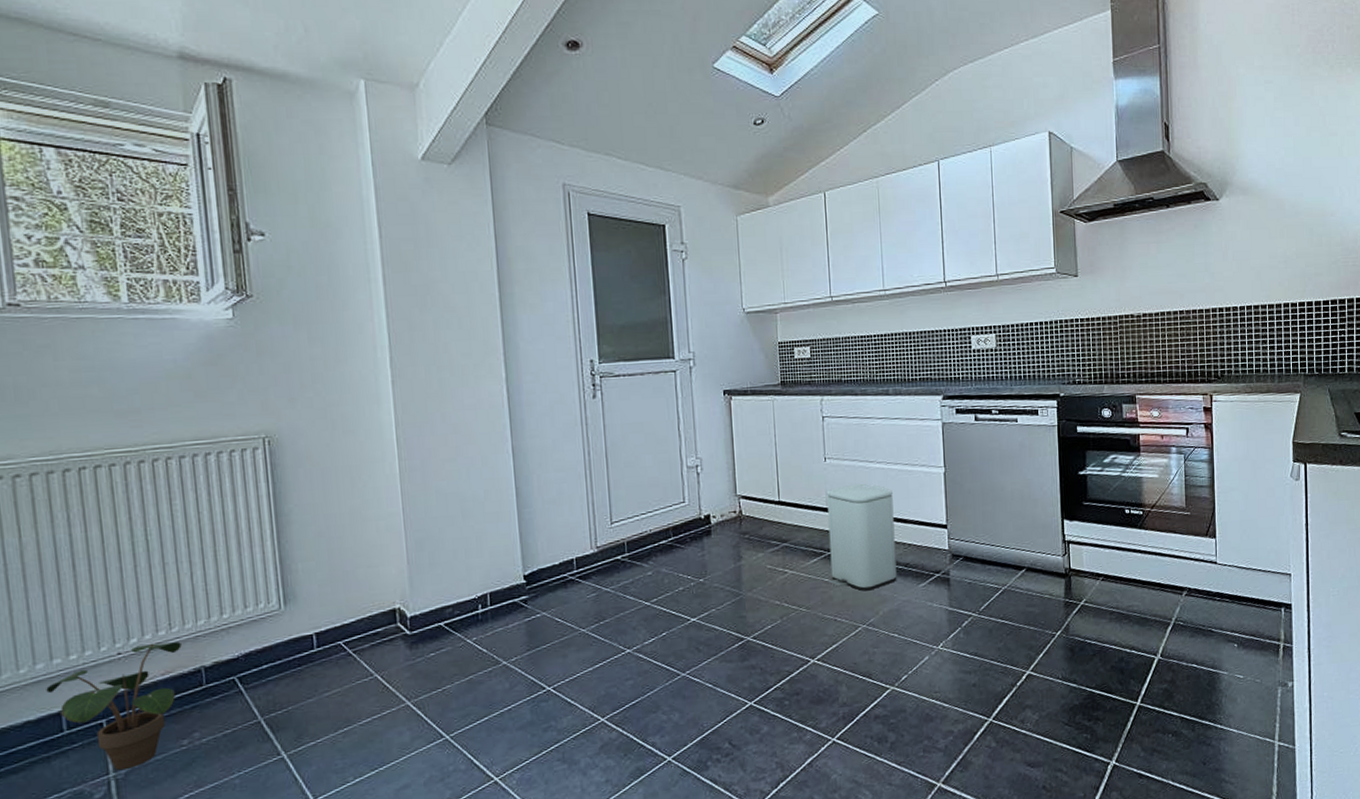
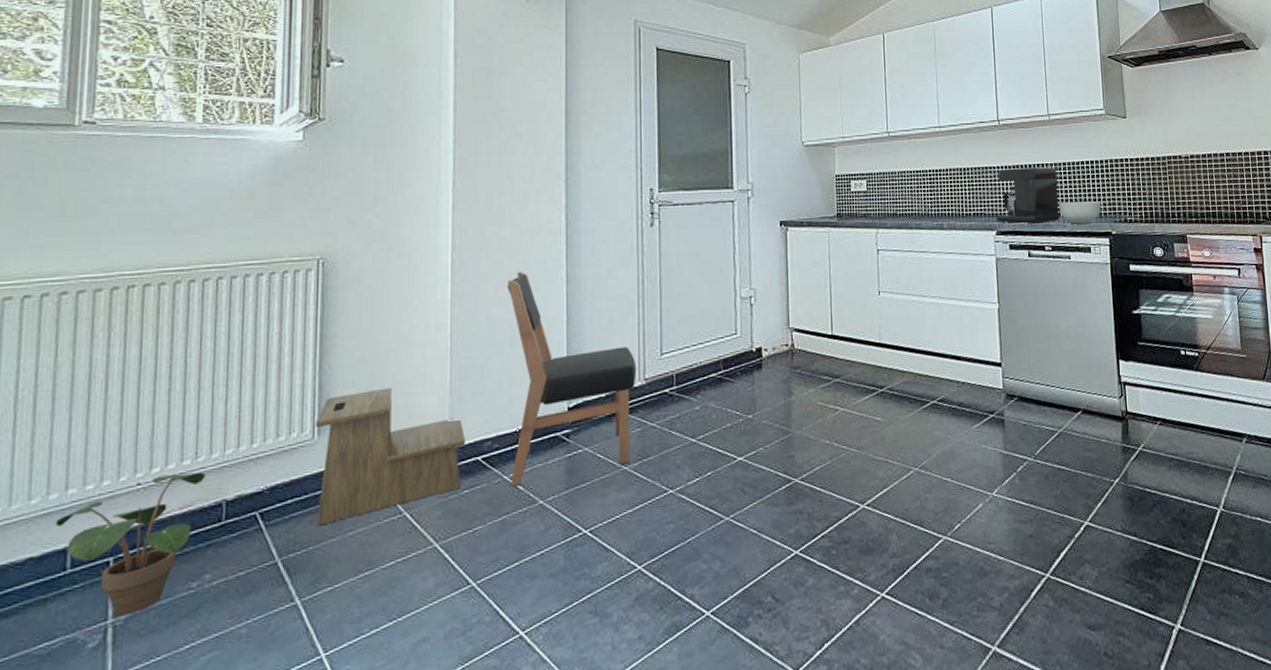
step stool: none [280,560,428,688] -> present [315,387,467,526]
dining chair: none [453,445,589,649] -> present [507,271,637,486]
pedal bin: present [826,483,897,591] -> none [879,318,950,432]
coffee maker: none [942,329,1007,387] -> present [996,167,1060,224]
bowl: none [1006,363,1050,387] -> present [1059,201,1102,224]

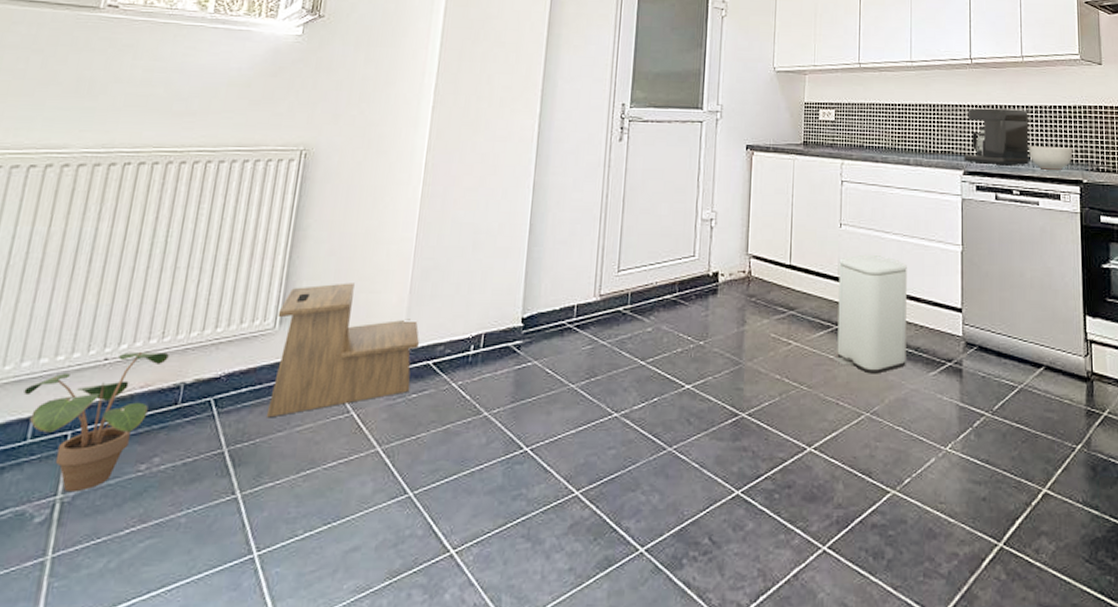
dining chair: present [507,271,637,486] -> none [458,176,593,395]
pedal bin: none [879,318,950,432] -> present [833,254,907,374]

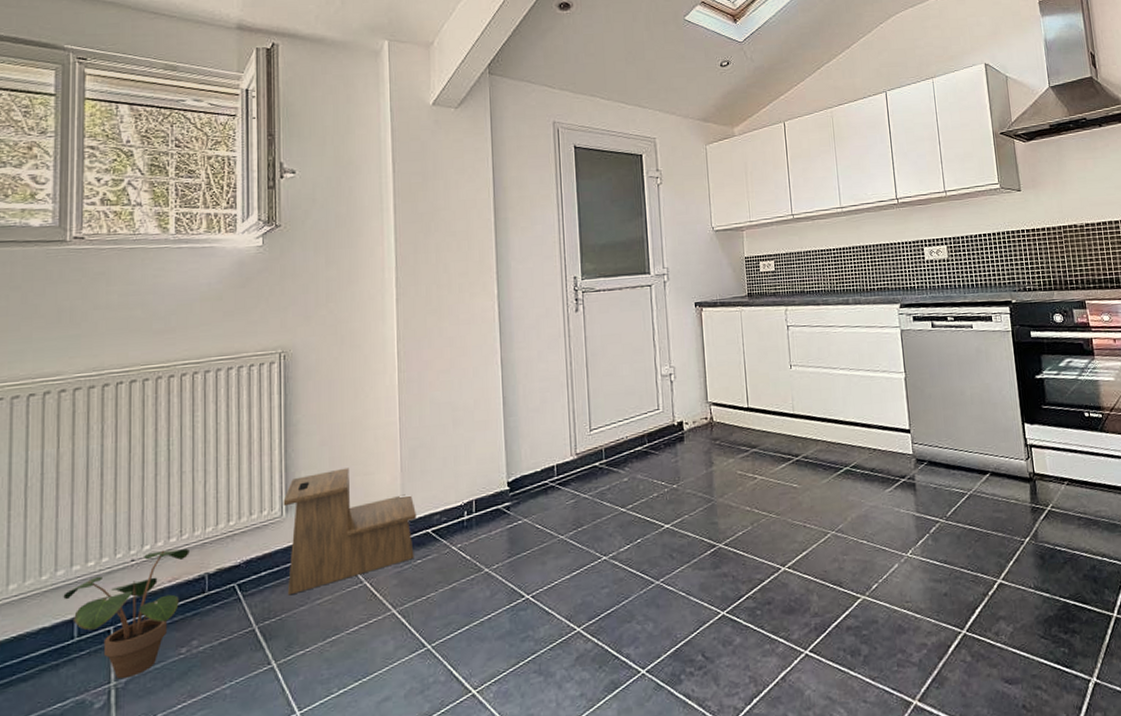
pedal bin: present [833,254,907,374] -> none [793,389,864,497]
coffee maker: present [964,108,1029,166] -> none [898,241,960,296]
bowl: present [1029,145,1073,170] -> none [959,272,1001,295]

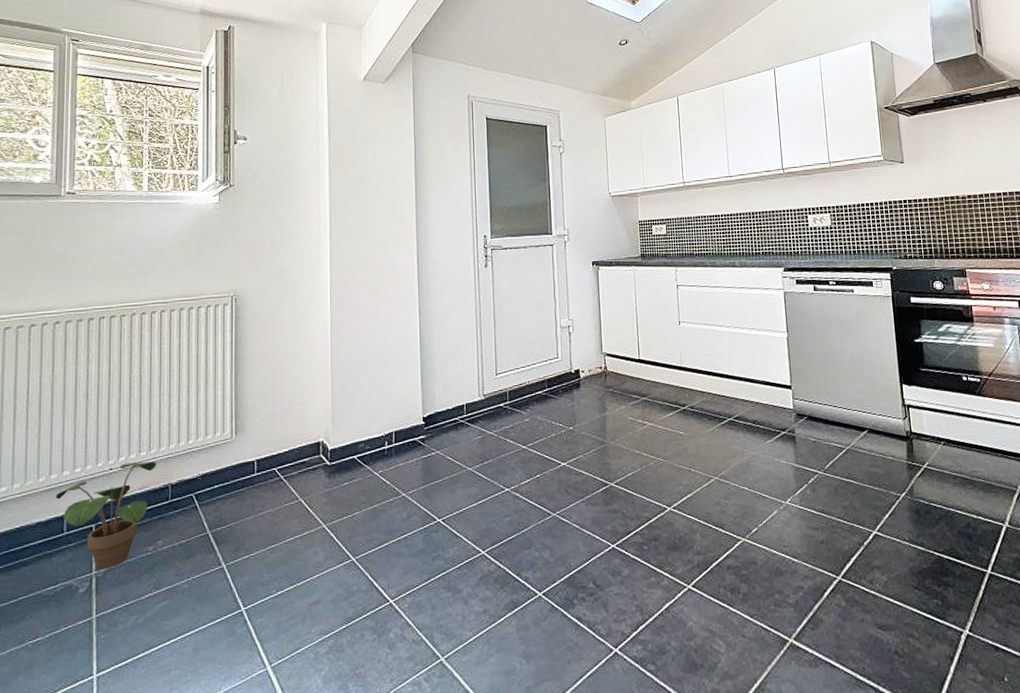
step stool: present [283,468,417,596] -> none [233,398,345,507]

